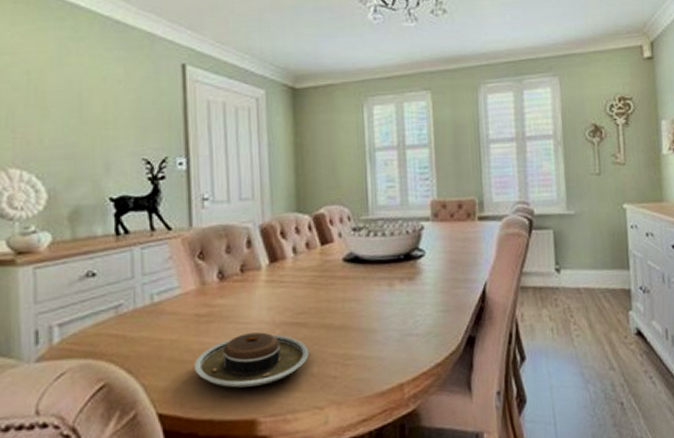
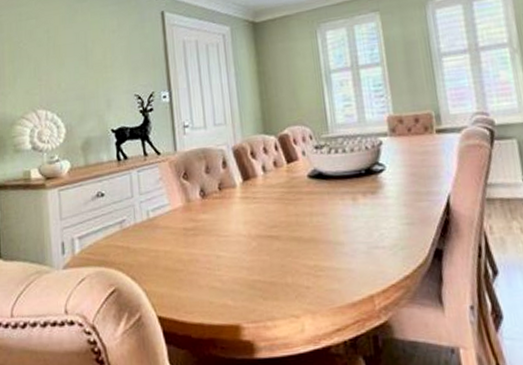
plate: present [194,332,309,388] -> none [185,244,283,296]

